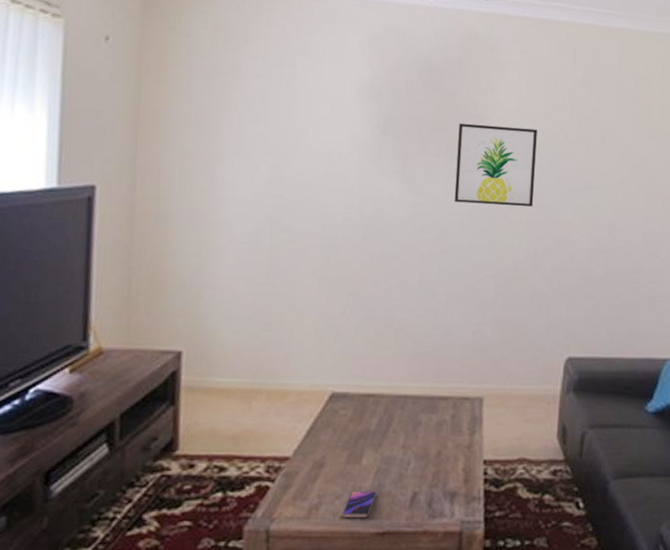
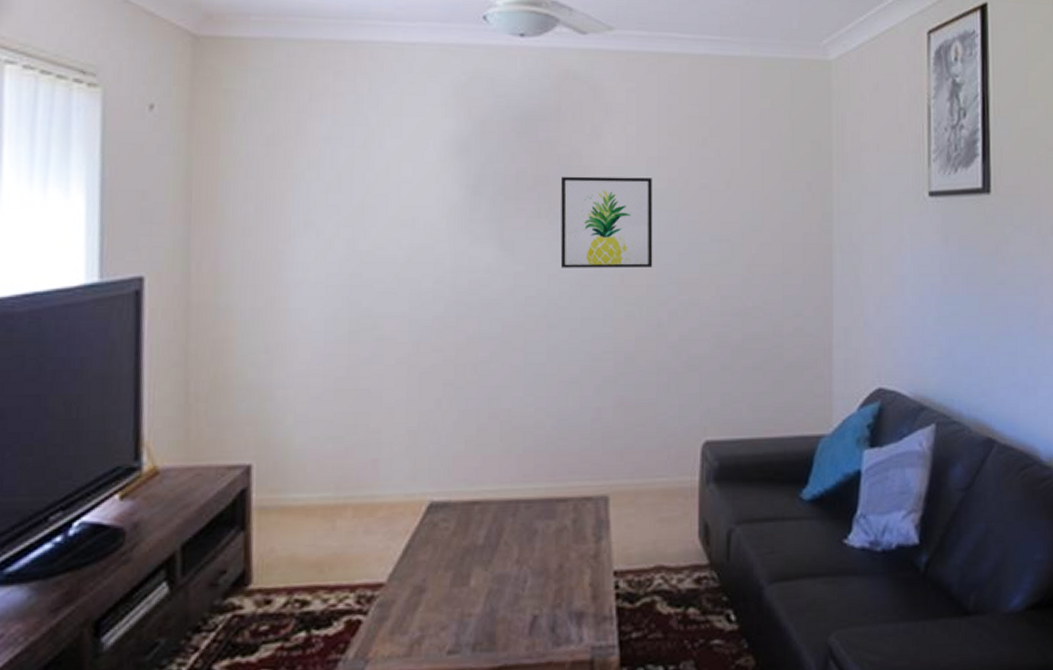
smartphone: present [342,491,376,518] -> none [450,617,489,652]

